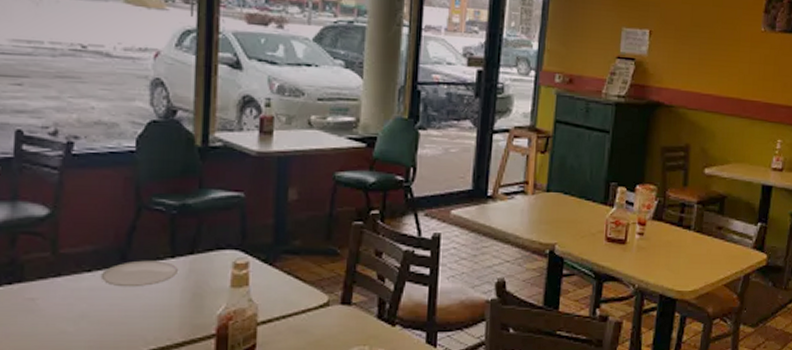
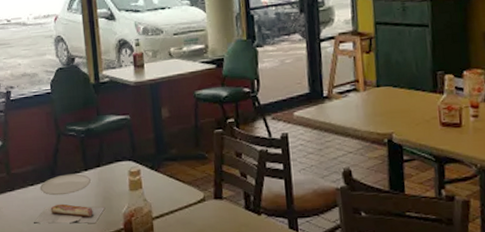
sandwich: none [83,298,194,325] -> present [33,203,106,225]

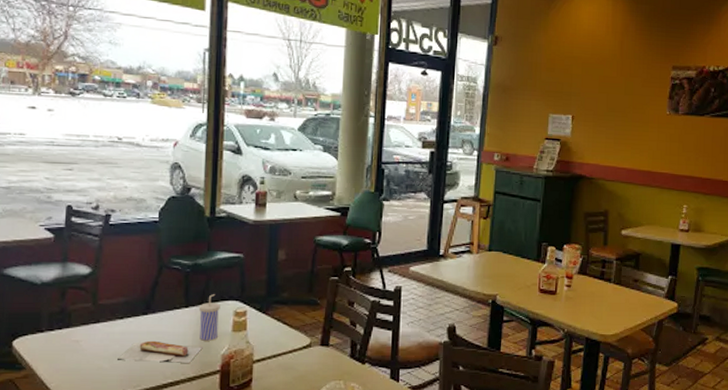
plate: present [39,173,92,196] -> none [130,309,192,332]
beverage cup: none [96,156,117,201] -> present [198,294,220,341]

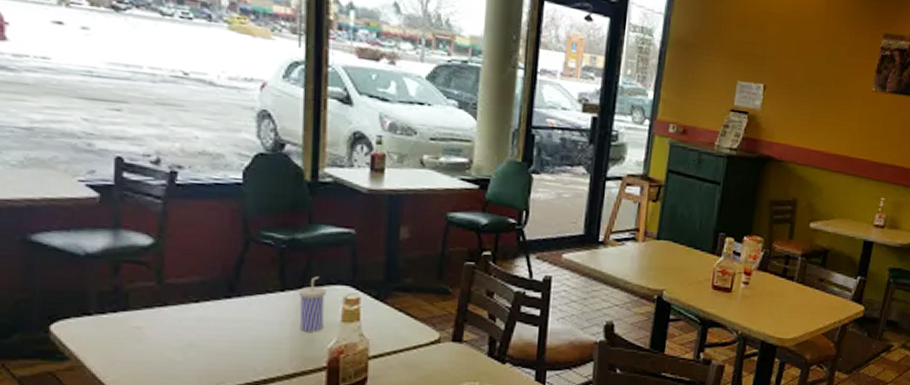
sandwich: present [116,340,203,363] -> none [192,329,305,357]

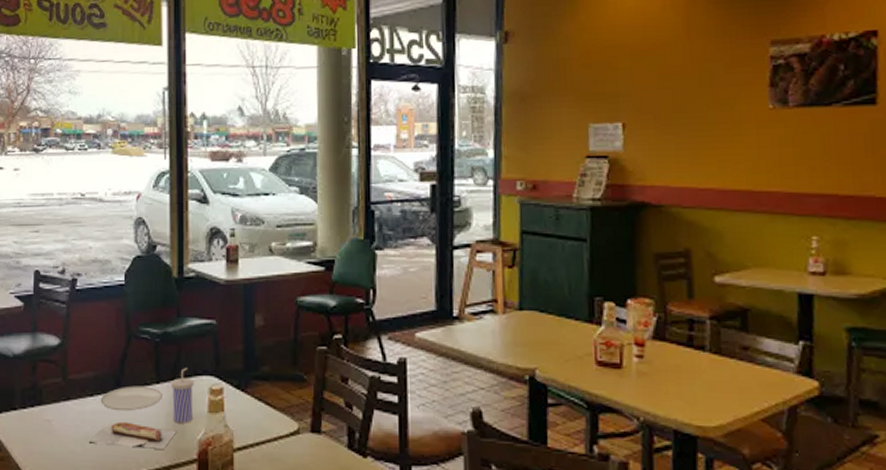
sandwich: none [192,329,305,357] -> present [88,421,177,449]
plate: none [208,293,289,319] -> present [100,386,164,411]

